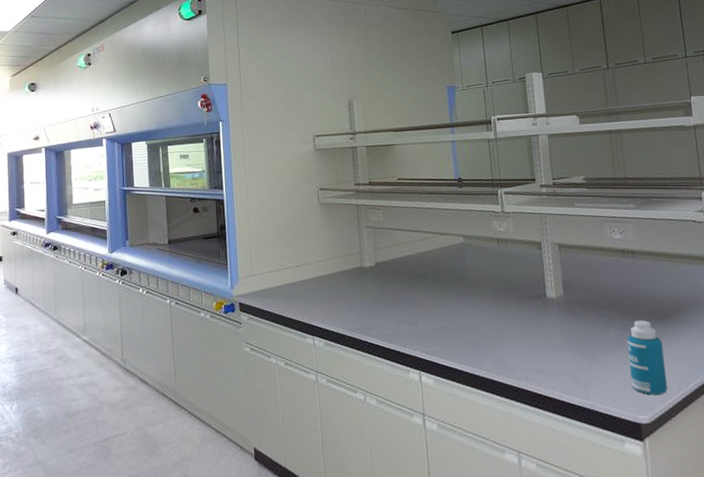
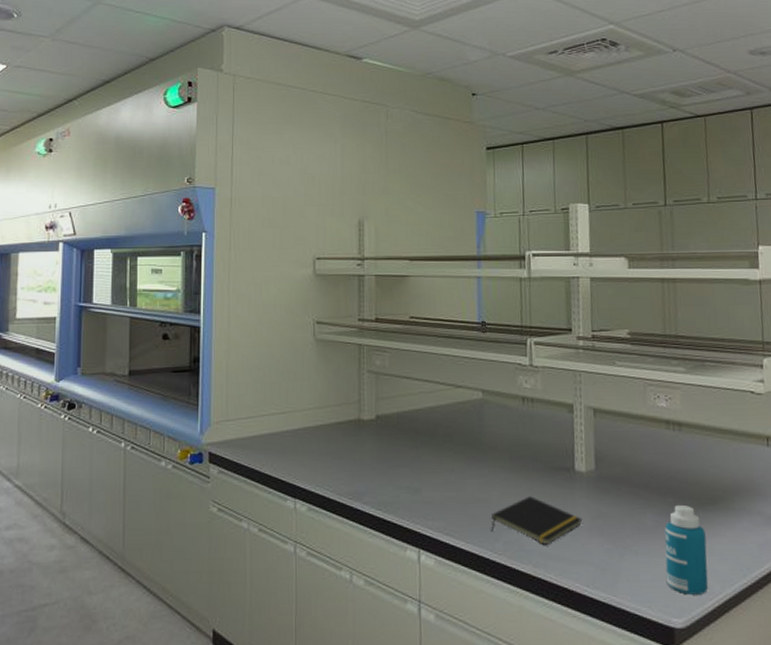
notepad: none [479,321,556,361] -> present [491,496,583,545]

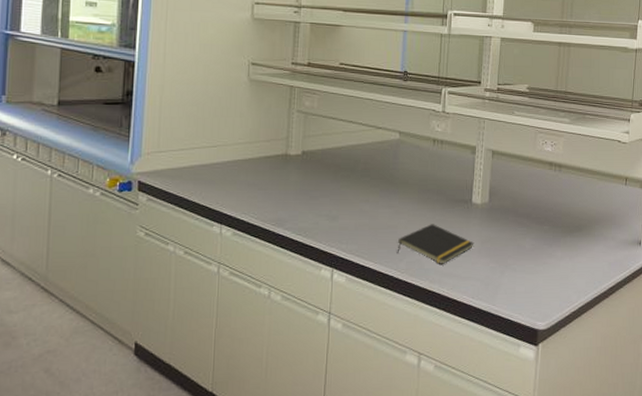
bottle: present [664,504,709,595] -> none [536,231,570,303]

